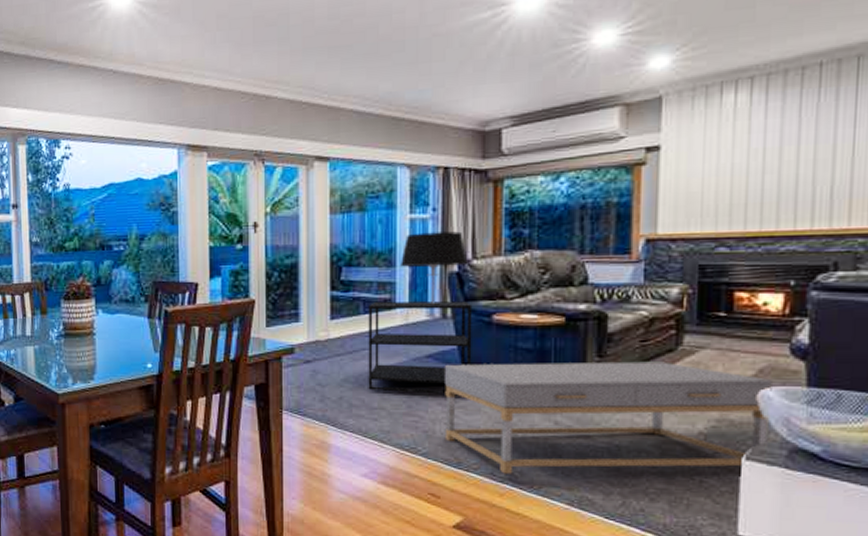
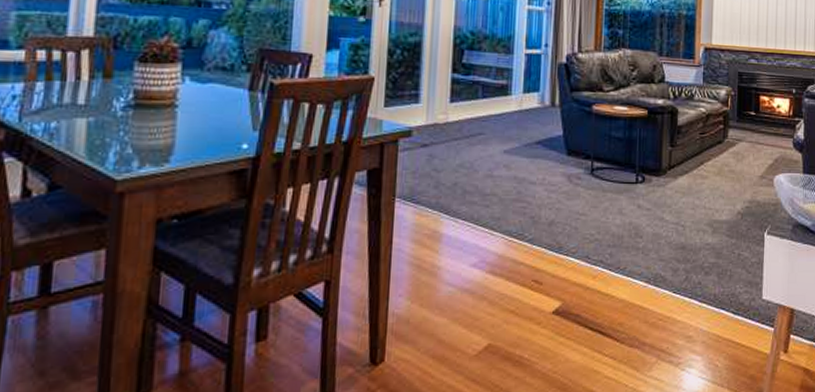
side table: present [368,301,473,394] -> none [482,87,577,180]
table lamp: present [401,231,468,305] -> none [518,23,575,93]
coffee table: present [444,361,772,474] -> none [548,150,783,256]

